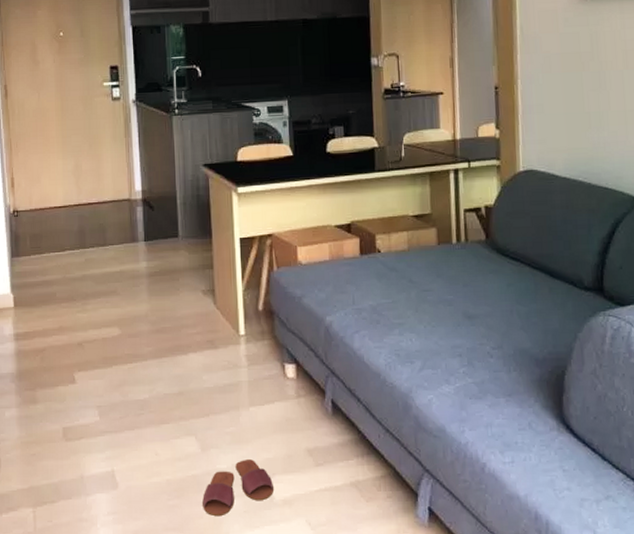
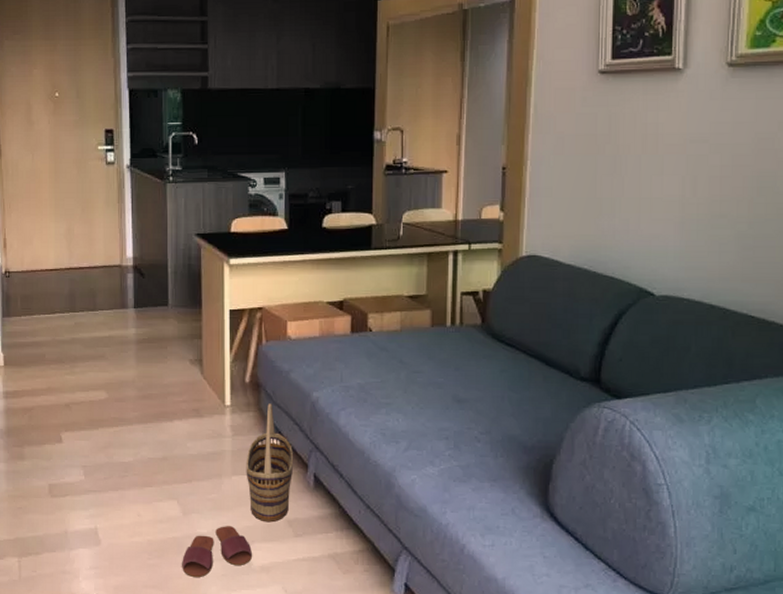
basket: none [263,330,310,453] -> present [246,403,293,523]

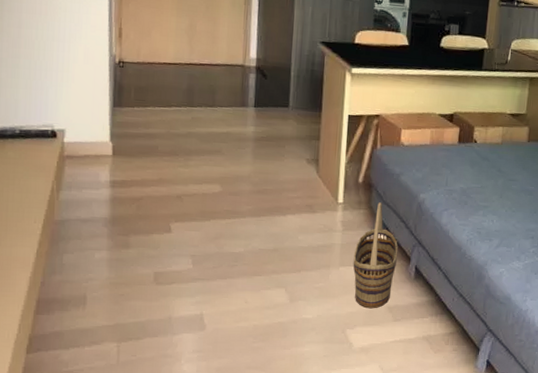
slippers: present [182,526,252,577] -> none [285,312,353,358]

